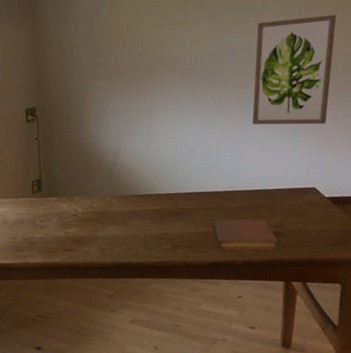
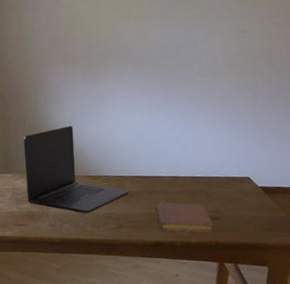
laptop: none [67,142,183,236] -> present [23,125,129,214]
wall art: present [252,14,337,125] -> none [196,19,275,120]

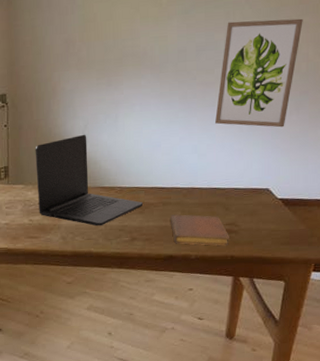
wall art: none [196,19,275,120] -> present [215,18,303,128]

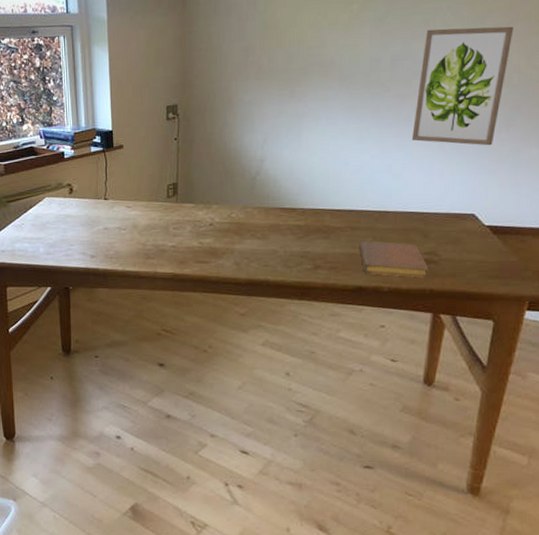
laptop: present [35,134,144,227] -> none [207,149,329,252]

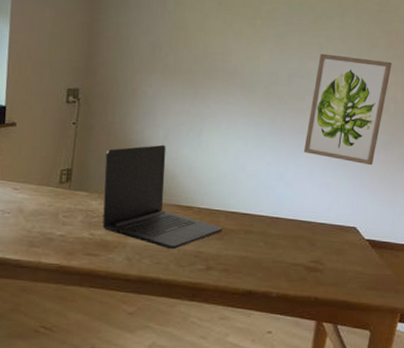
laptop: none [207,149,329,252] -> present [102,144,223,250]
notebook: present [359,241,429,278] -> none [251,245,315,286]

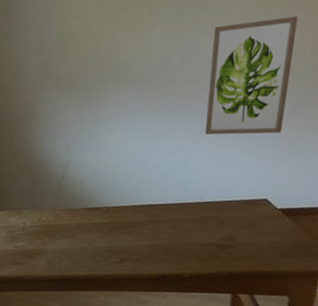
laptop: present [102,144,223,250] -> none [16,155,132,249]

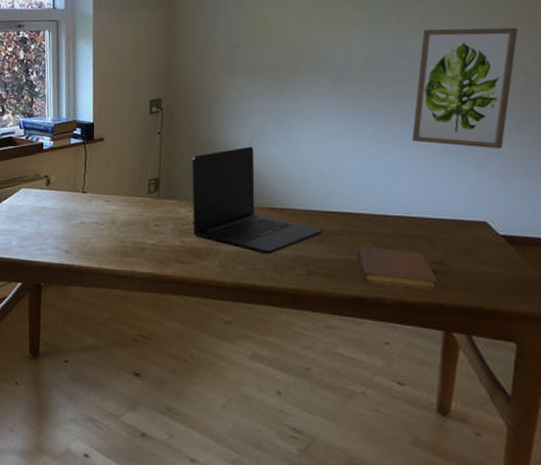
laptop: none [16,155,132,249] -> present [192,146,323,255]
notebook: none [160,231,227,263] -> present [357,246,438,291]

